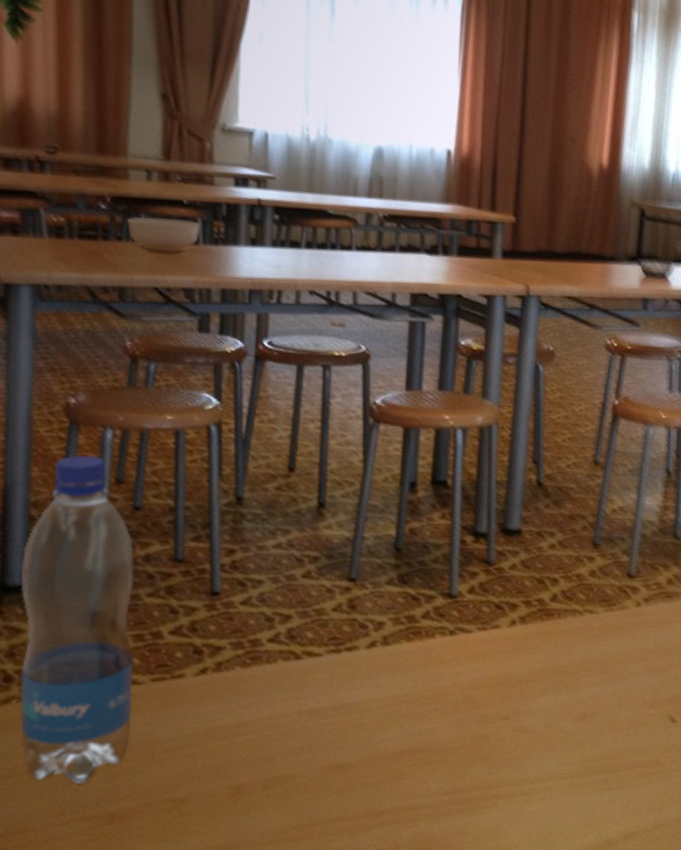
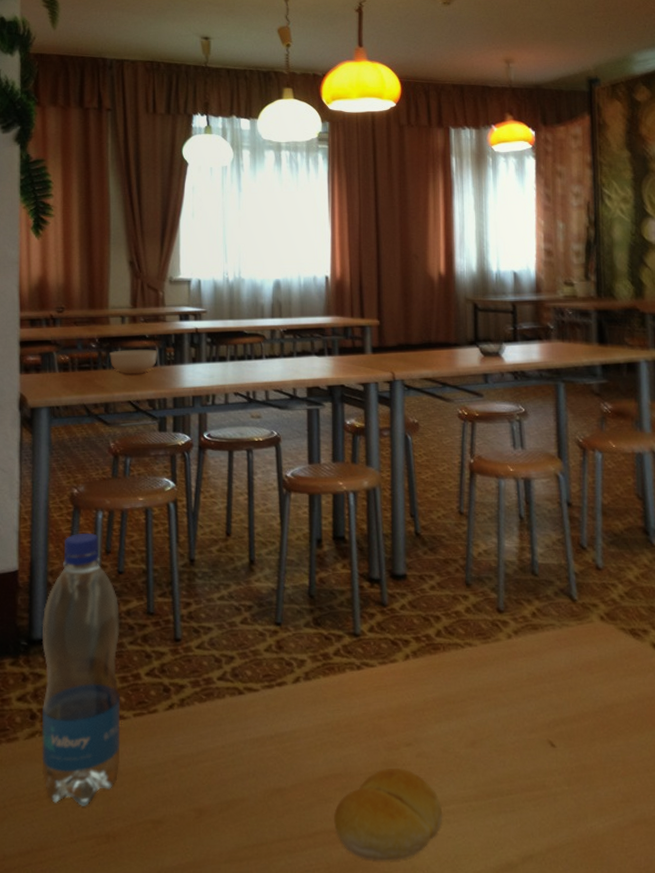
bread roll: none [407,742,539,840] -> present [334,767,443,861]

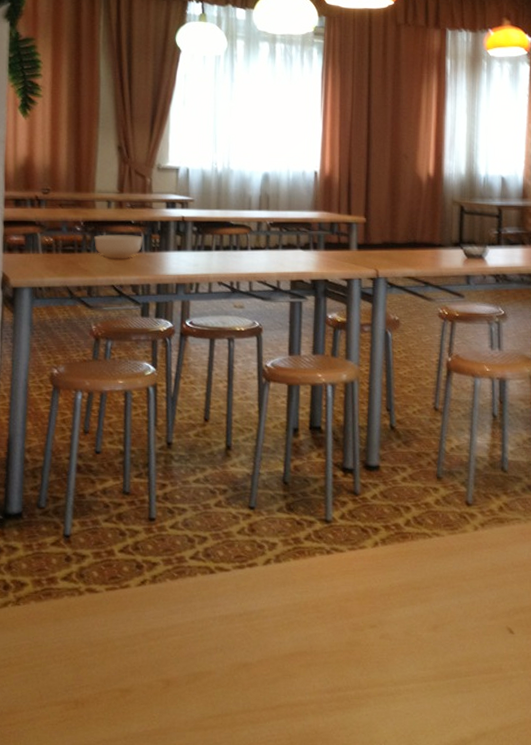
bottle: present [41,533,121,806] -> none [13,412,96,673]
bread roll: present [334,767,443,861] -> none [297,647,402,734]

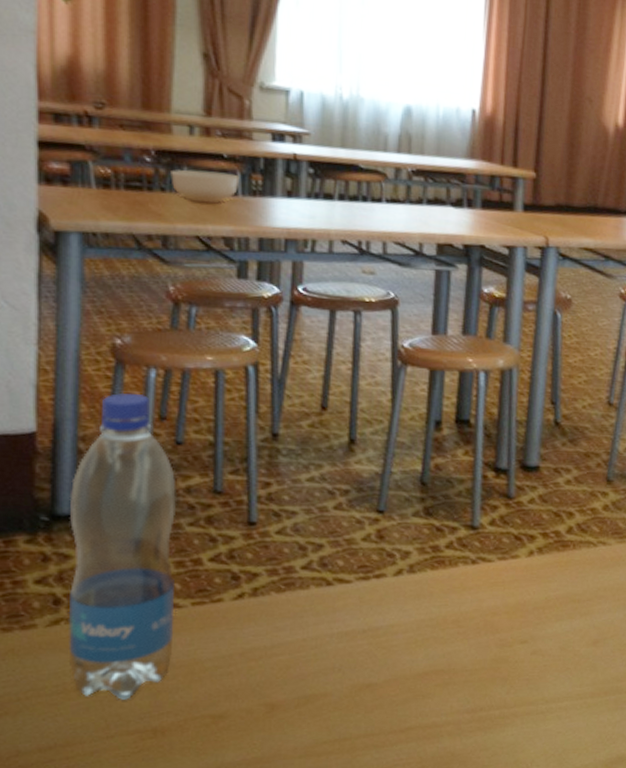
bottle: none [13,412,96,673] -> present [68,392,178,700]

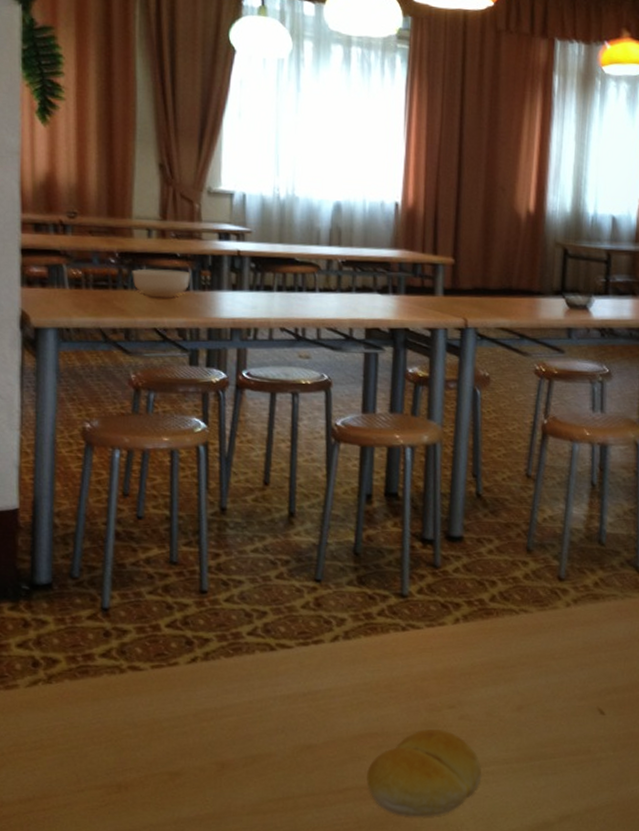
bottle: present [68,392,178,700] -> none [45,472,139,756]
bread roll: none [431,664,555,756] -> present [367,728,482,817]

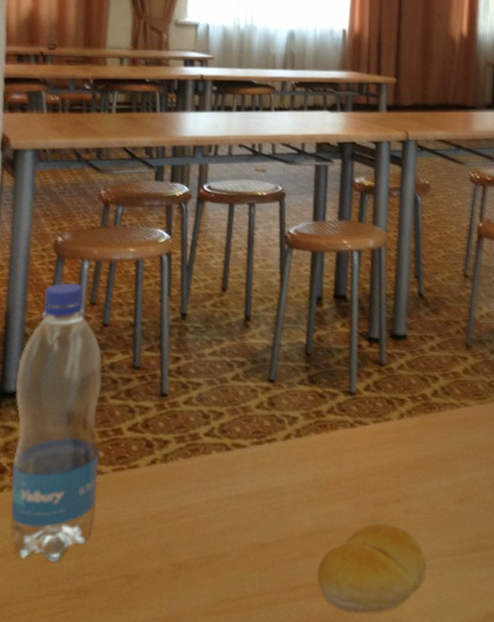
bottle: none [45,472,139,756] -> present [9,282,103,561]
bowl: present [132,269,191,300] -> none [104,93,159,121]

